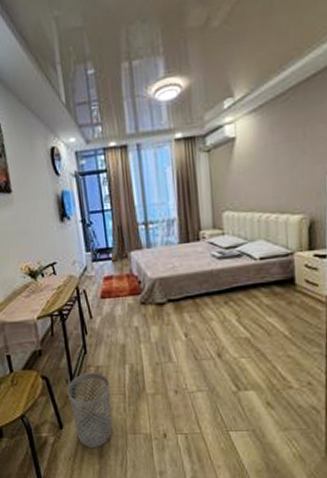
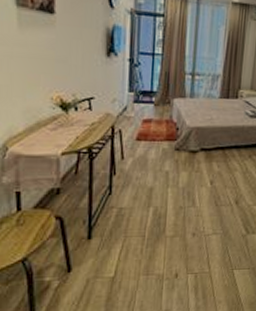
wastebasket: present [67,373,112,447] -> none [83,214,131,290]

